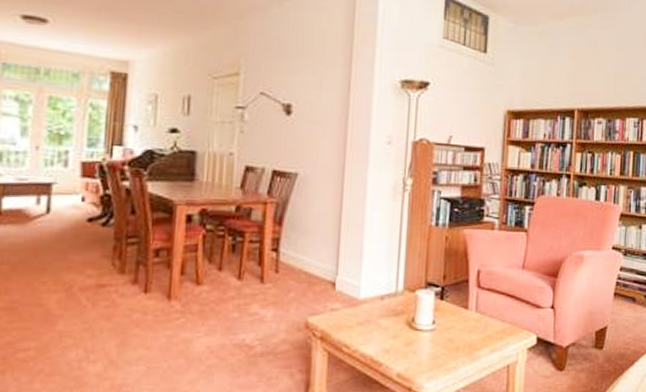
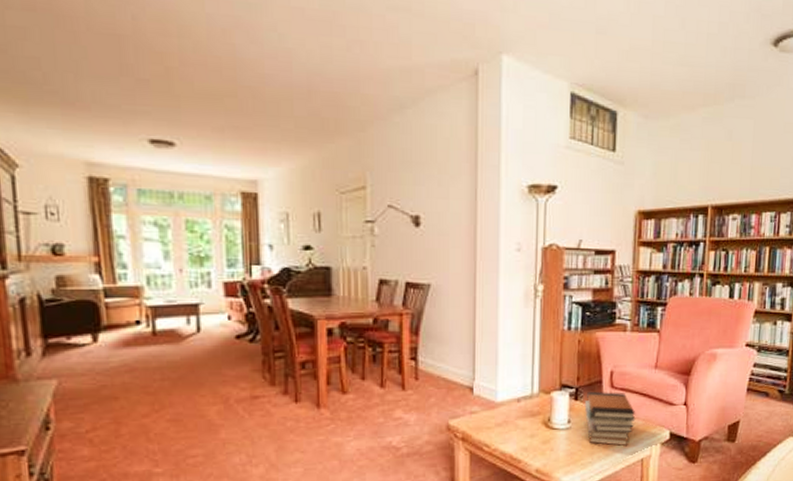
book stack: none [450,290,503,351] -> present [584,391,636,447]

